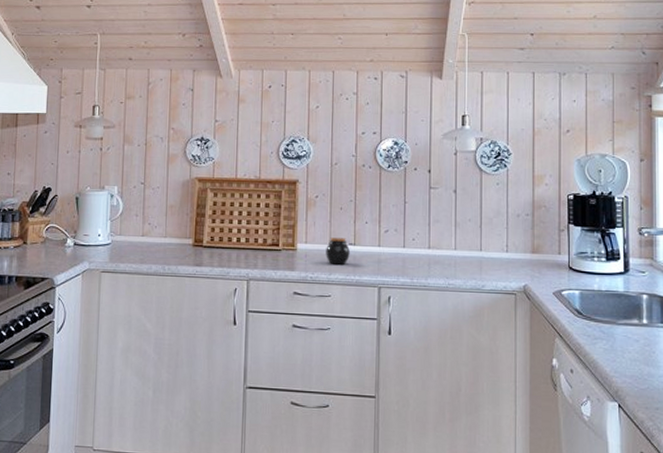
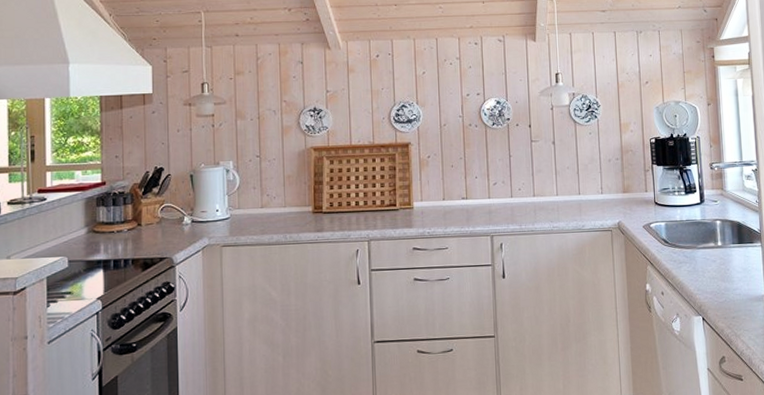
jar: present [326,237,350,265] -> none [440,193,463,219]

